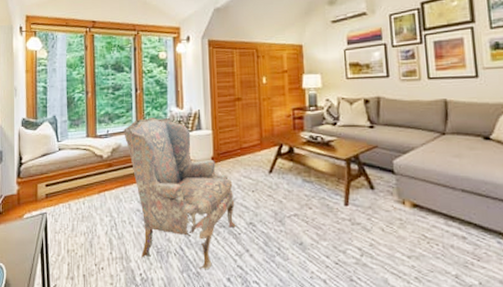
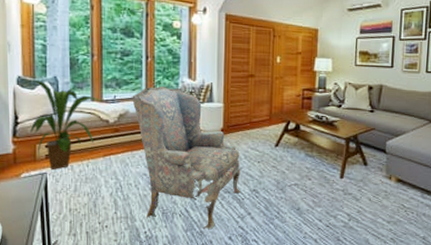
house plant: none [27,120,97,209] -> present [24,79,103,170]

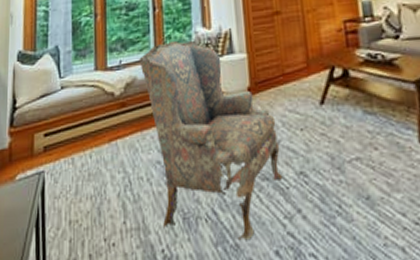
house plant: present [24,79,103,170] -> none [24,52,107,166]

